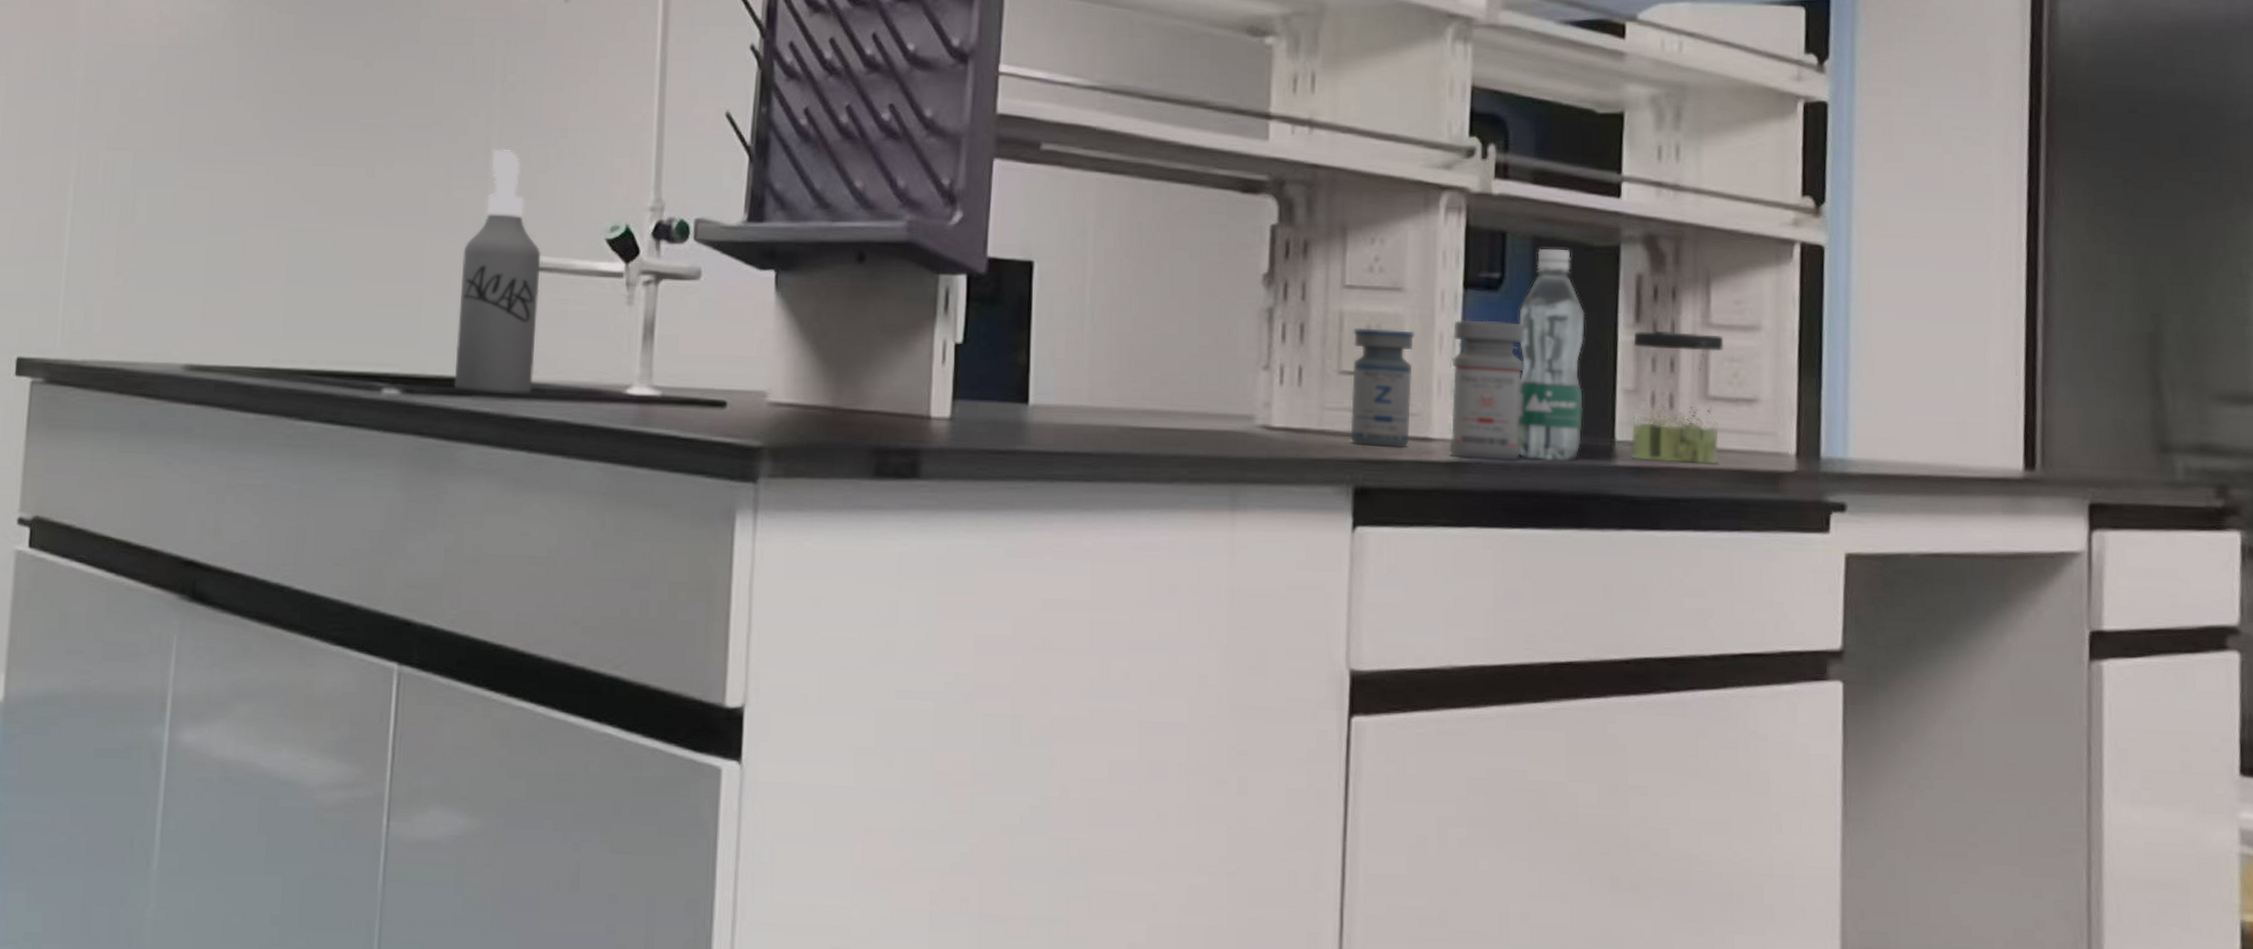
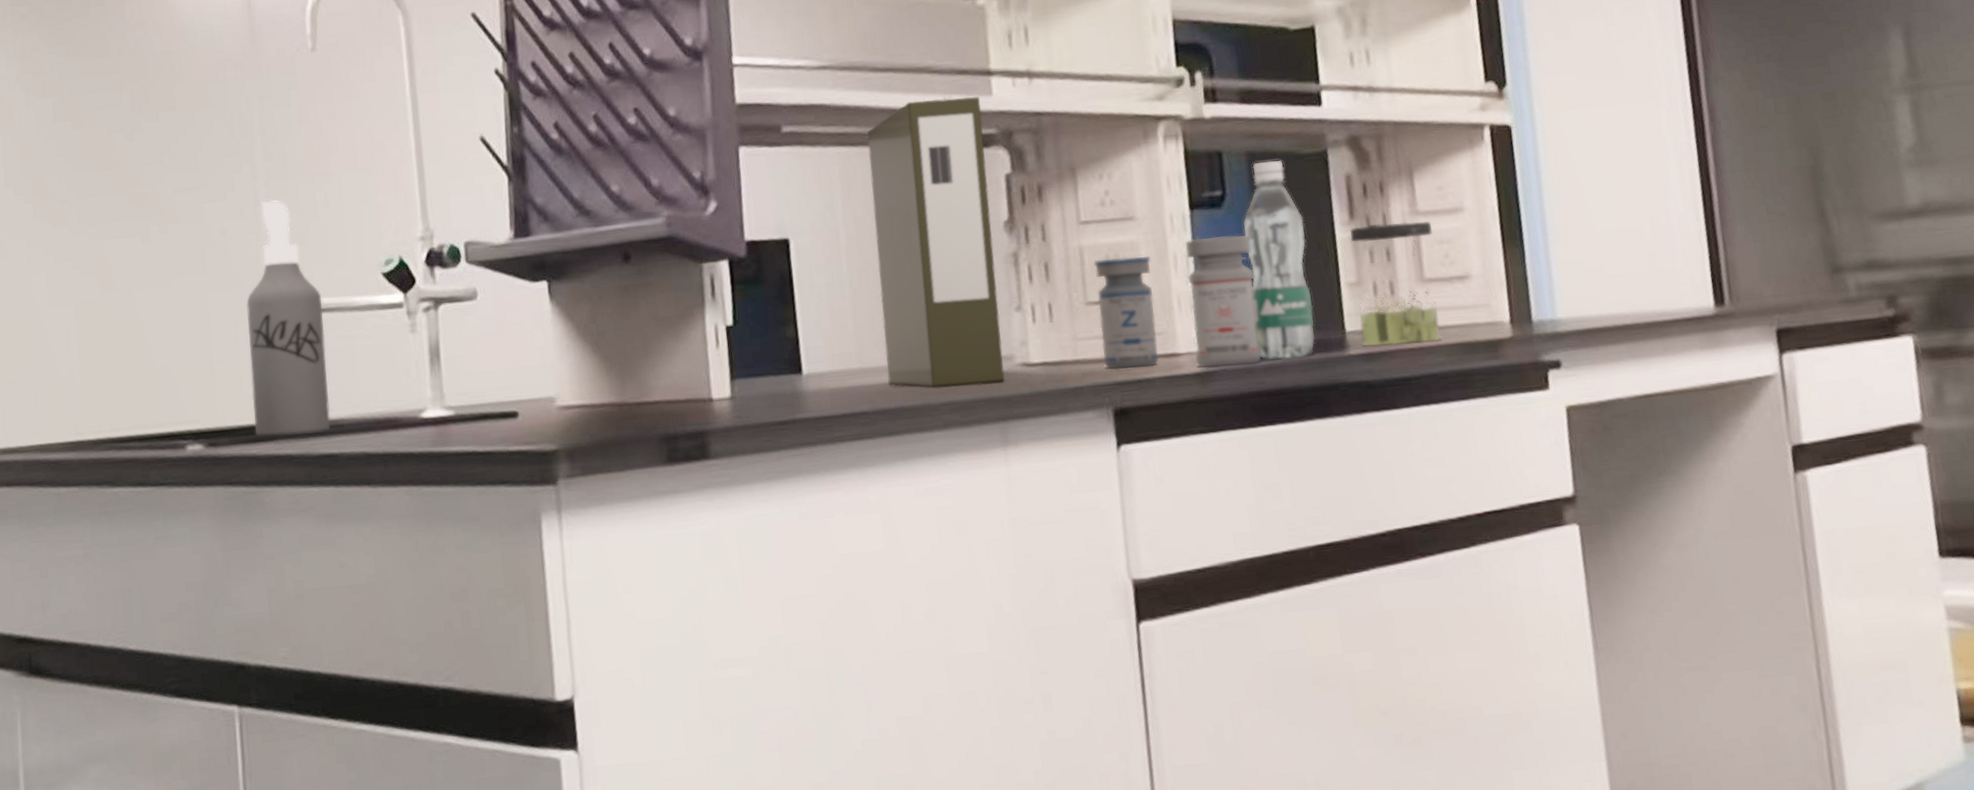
binder: none [1118,135,1255,444] -> present [867,97,1005,389]

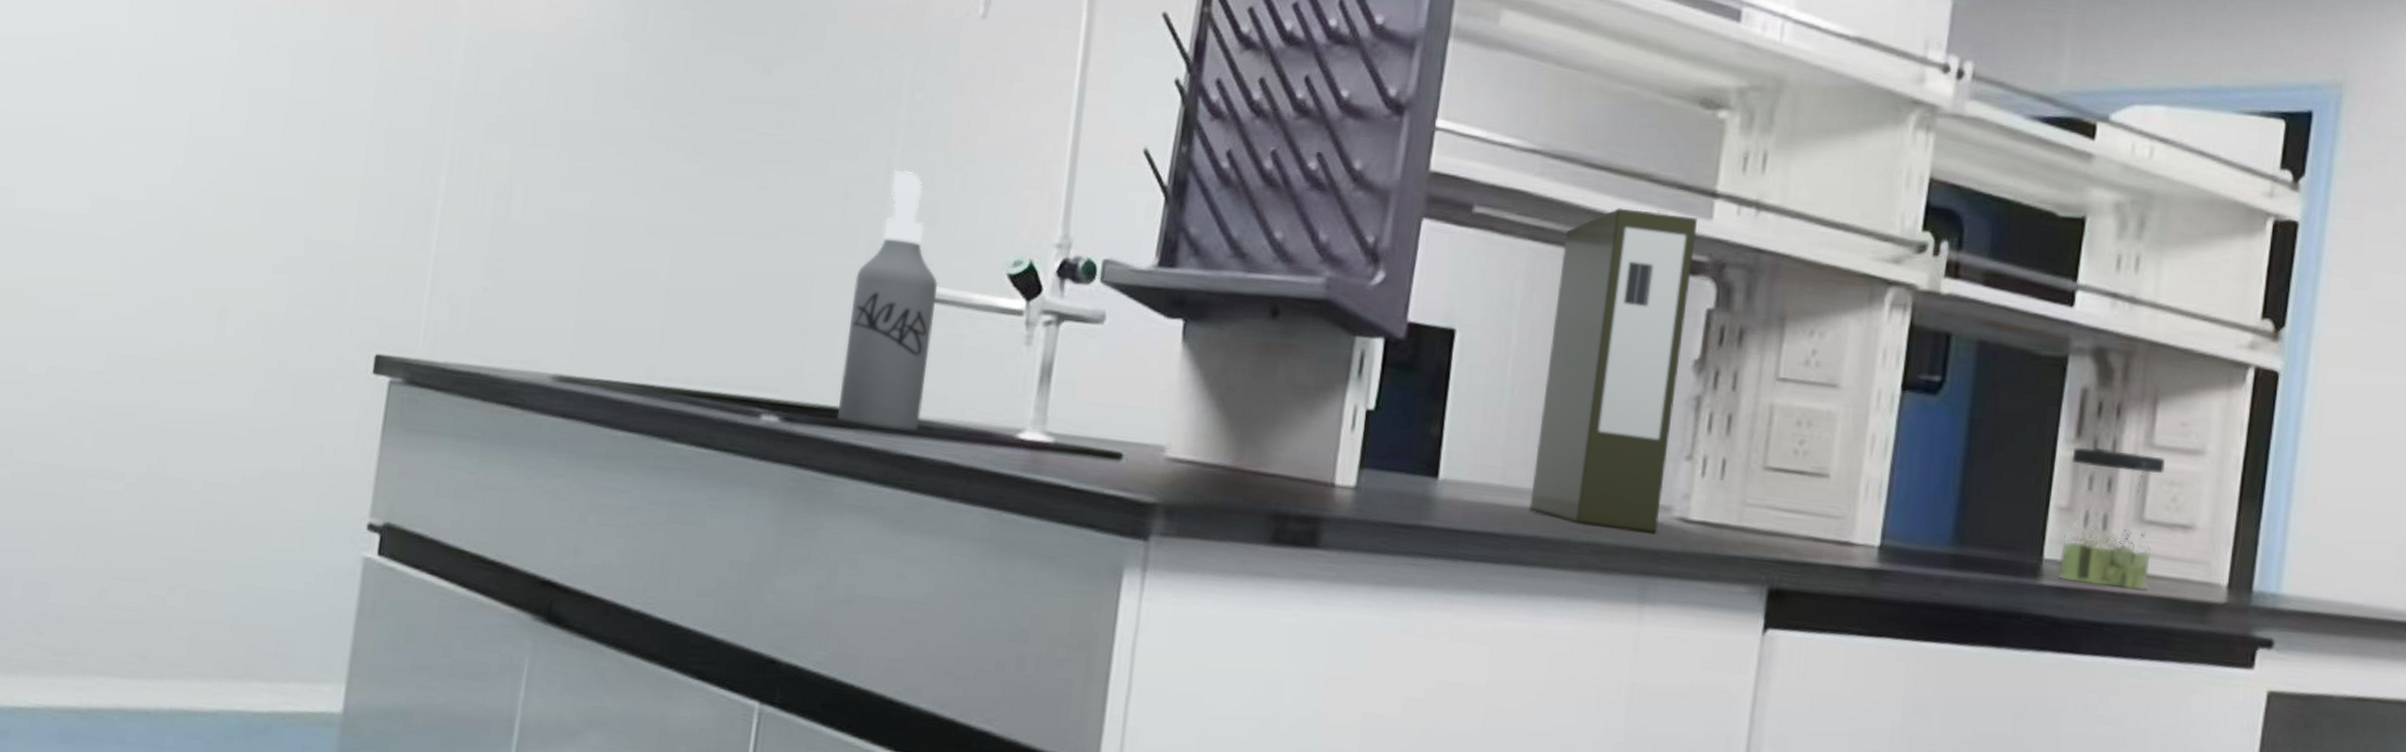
medicine bottle: present [1093,255,1160,370] -> none [1769,423,1846,552]
medicine bottle: present [1184,233,1262,369] -> none [1870,422,1960,573]
bottle: present [1242,160,1316,361] -> none [1942,353,2025,578]

